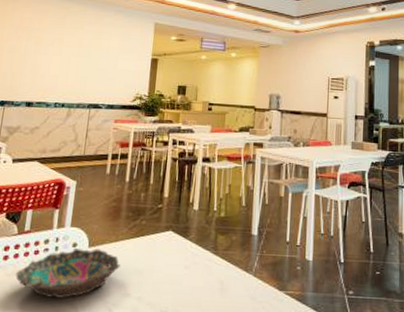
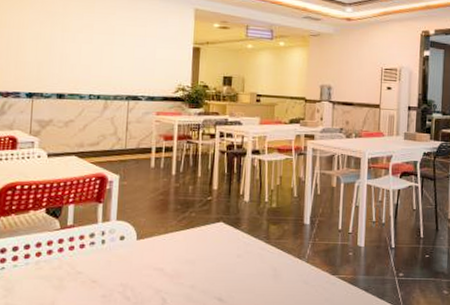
bowl: present [15,247,120,298] -> none [62,240,171,289]

